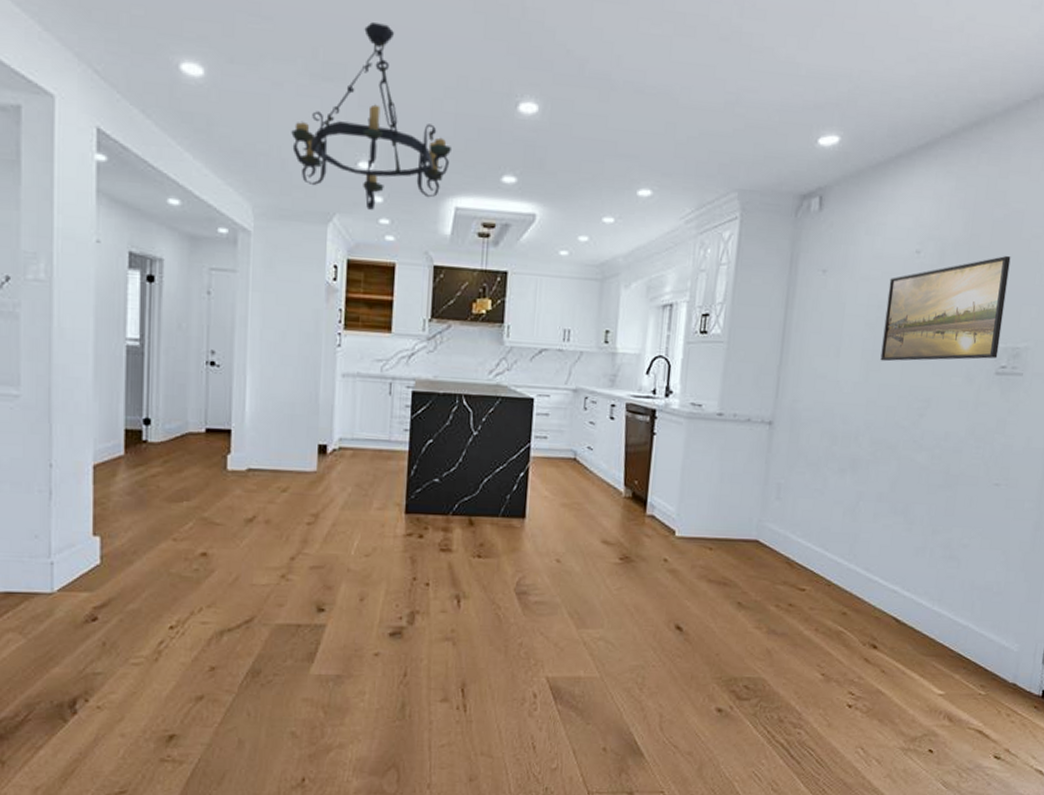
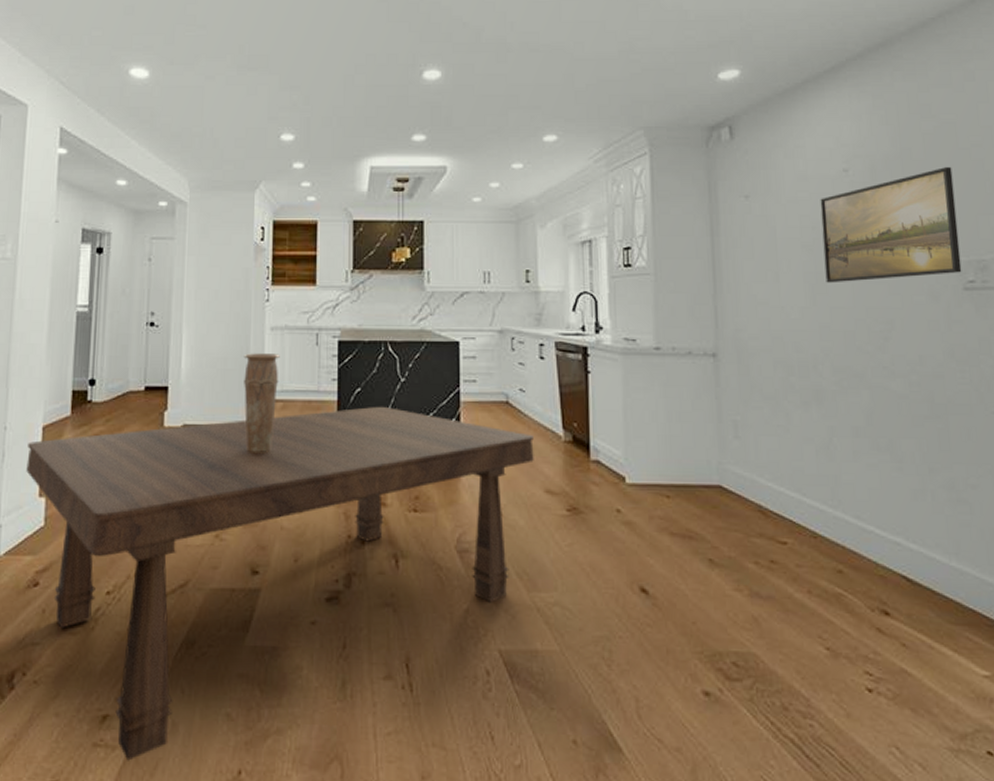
dining table: none [77,457,596,773] -> present [26,406,534,761]
chandelier: present [291,22,453,210] -> none [222,20,365,175]
vase: none [312,399,351,500] -> present [243,353,280,454]

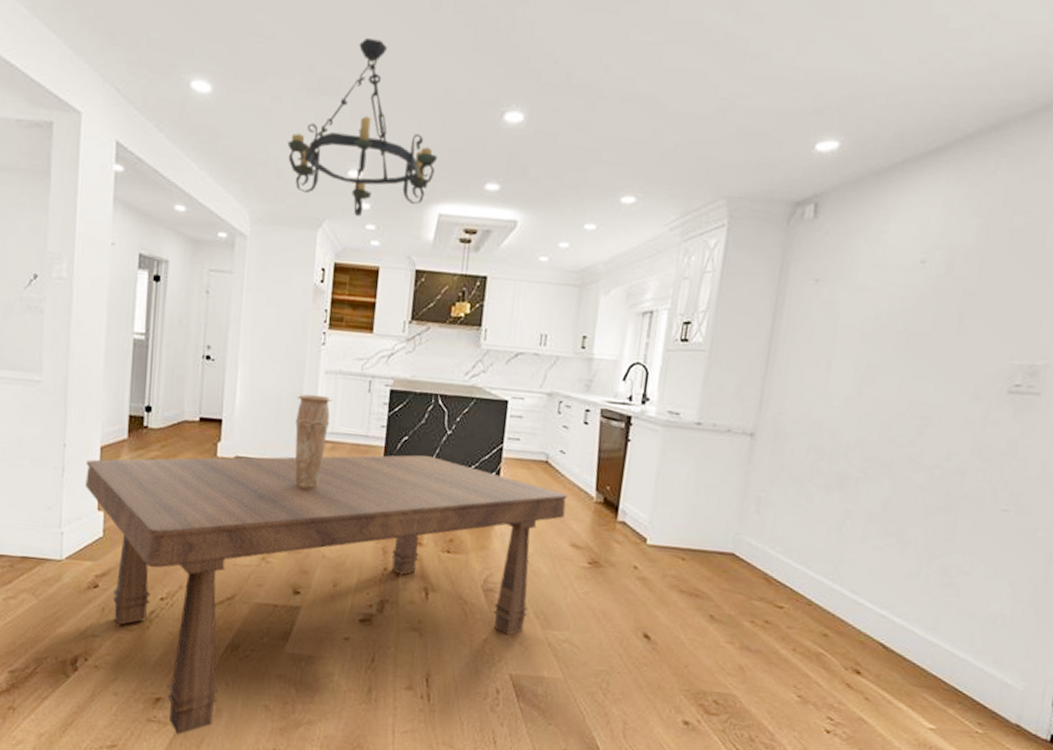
chandelier: none [222,20,365,175] -> present [287,38,438,216]
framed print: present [820,167,962,283] -> none [876,267,1031,377]

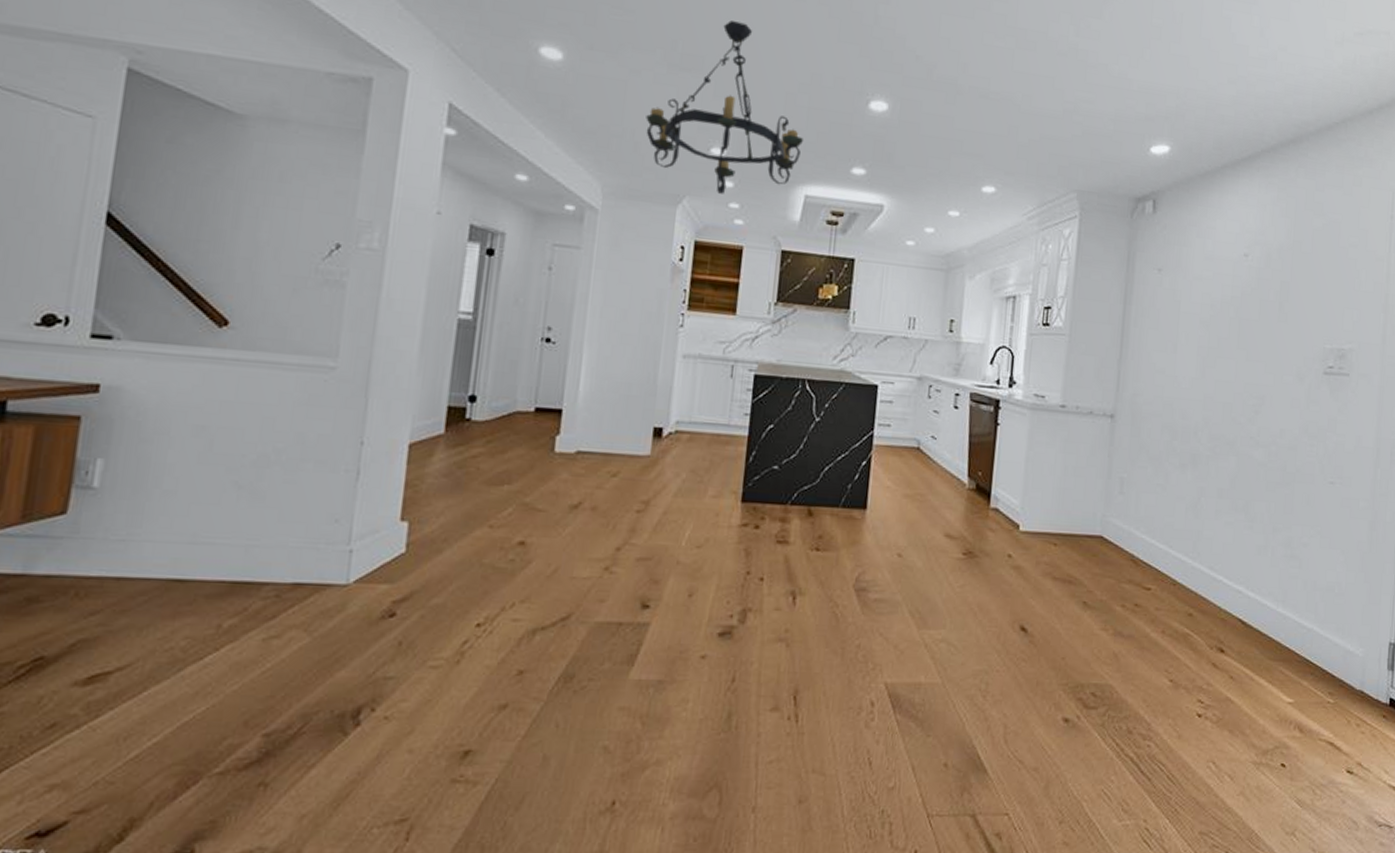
dining table: present [85,455,567,735] -> none [386,444,940,796]
vase: present [294,394,332,489] -> none [646,380,690,486]

